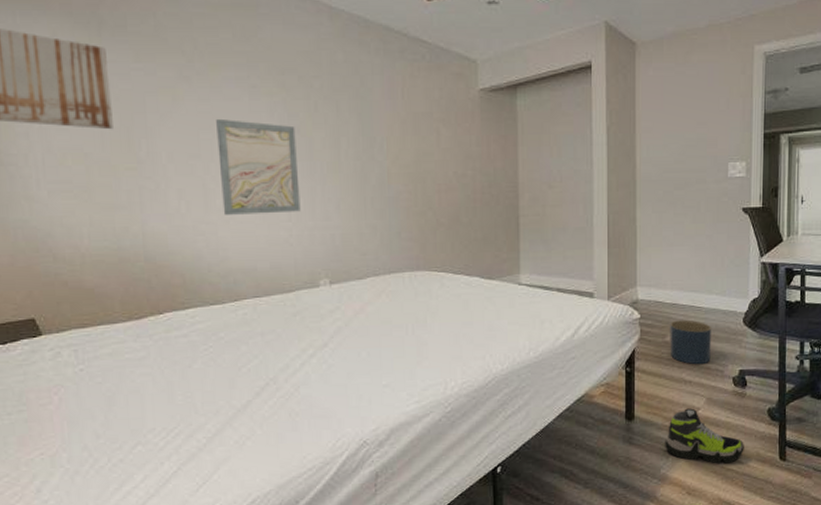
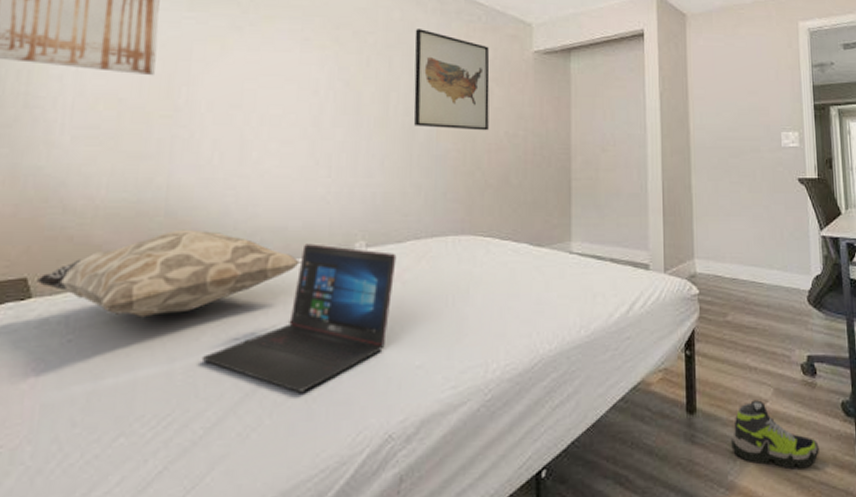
decorative pillow: none [43,272,273,350] -> present [36,229,301,318]
laptop: none [196,282,359,408] -> present [201,243,397,392]
wall art: present [216,118,301,215] -> none [258,69,345,169]
wall art: none [359,71,438,172] -> present [414,29,490,131]
planter: present [670,319,712,365] -> none [731,297,776,349]

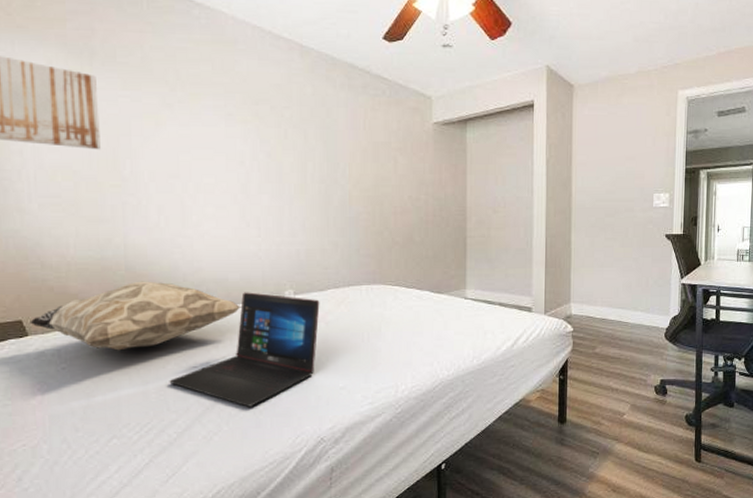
wall art: present [414,29,490,131] -> none [326,103,394,195]
shoe: present [731,400,819,470] -> none [593,413,664,464]

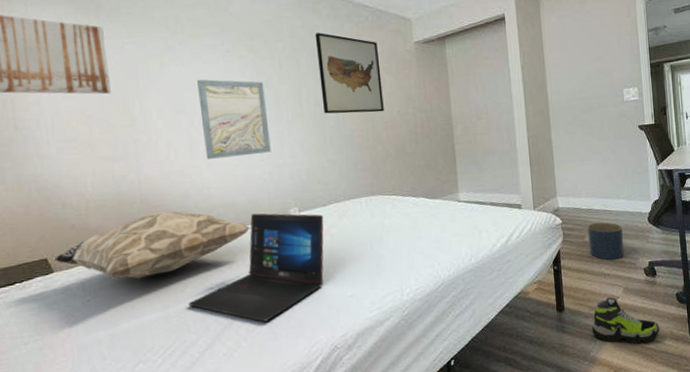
wall art: none [195,142,269,230] -> present [197,79,271,159]
wall art: none [326,103,394,195] -> present [315,33,384,114]
shoe: none [593,413,664,464] -> present [592,297,660,345]
planter: none [599,333,637,375] -> present [587,222,624,260]

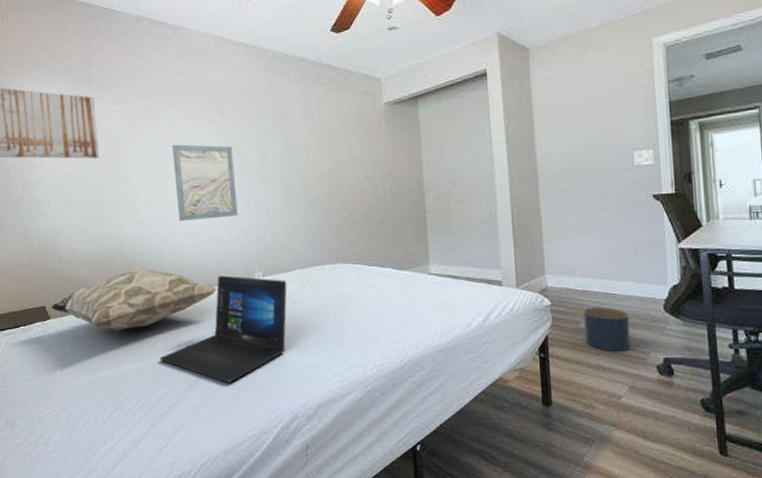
wall art: present [315,33,384,114] -> none [282,96,351,178]
shoe: present [592,297,660,345] -> none [586,396,677,455]

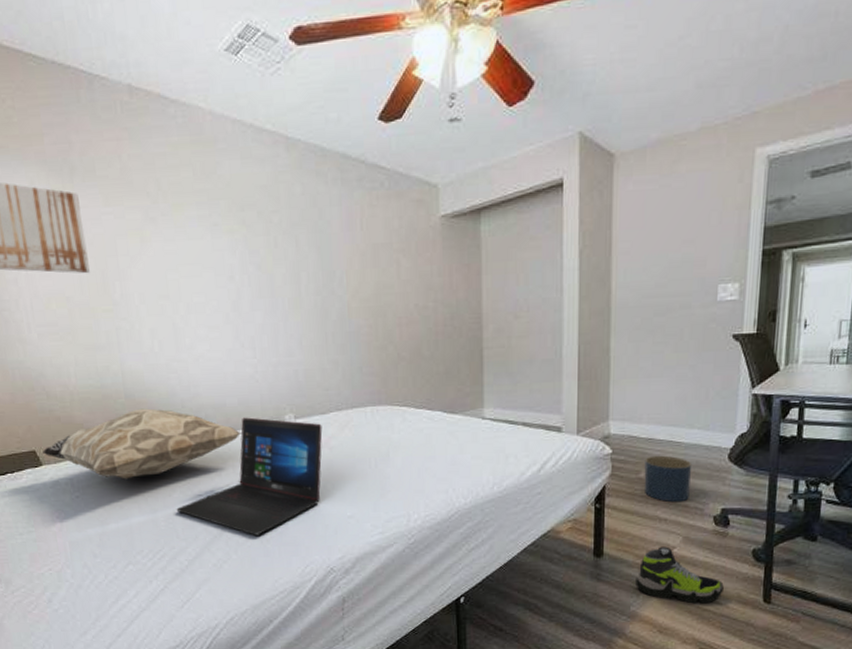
wall art: present [172,144,238,221] -> none [182,258,265,353]
shoe: none [586,396,677,455] -> present [636,546,724,604]

